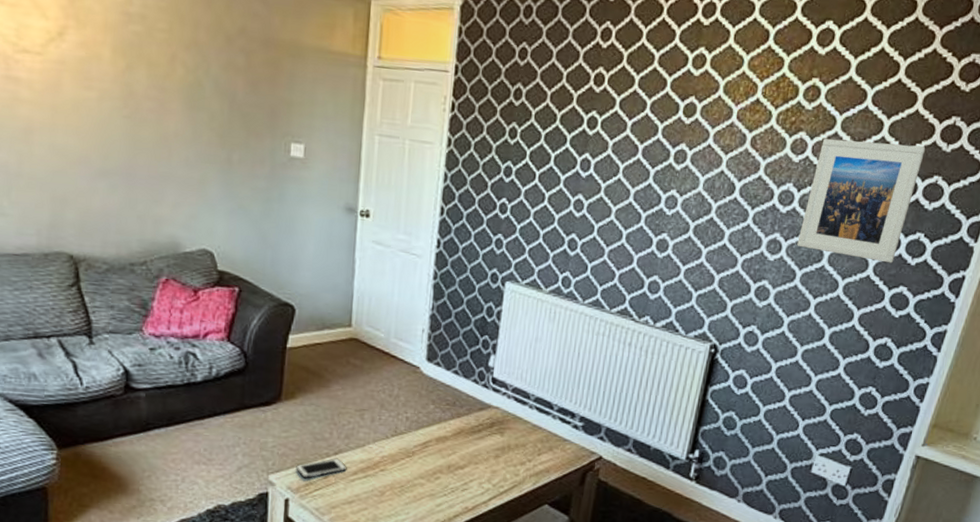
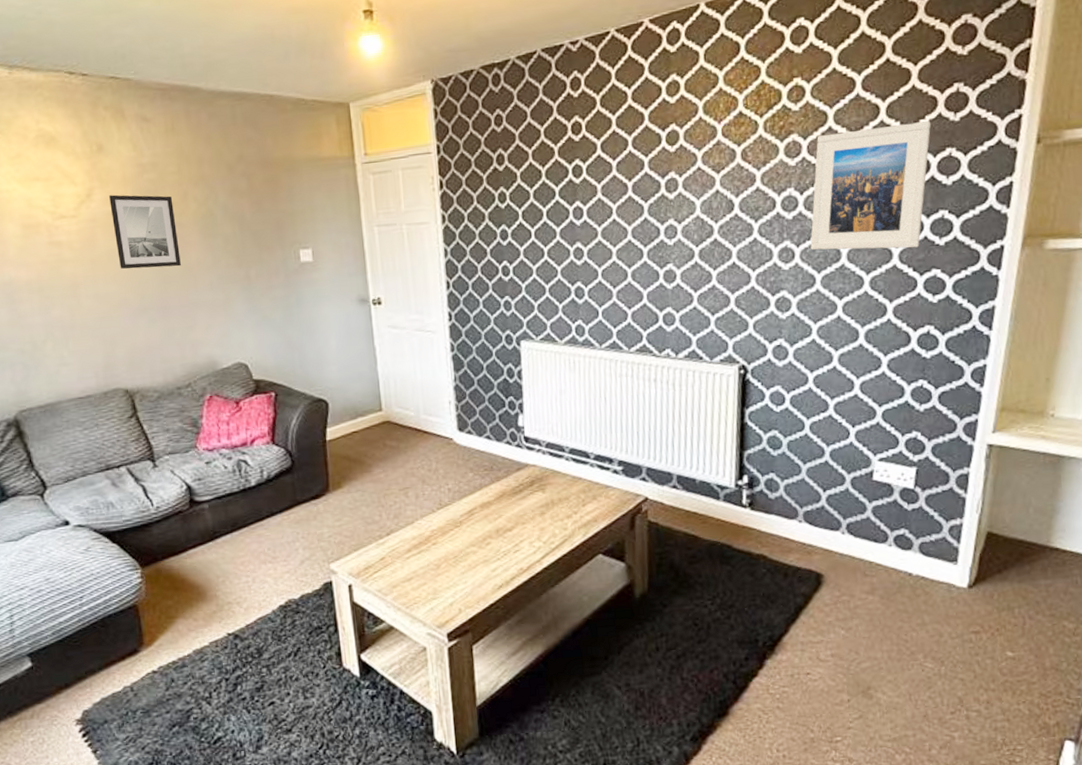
wall art: none [84,39,158,134] -> present [109,194,181,269]
cell phone: present [296,458,347,478] -> none [353,538,401,562]

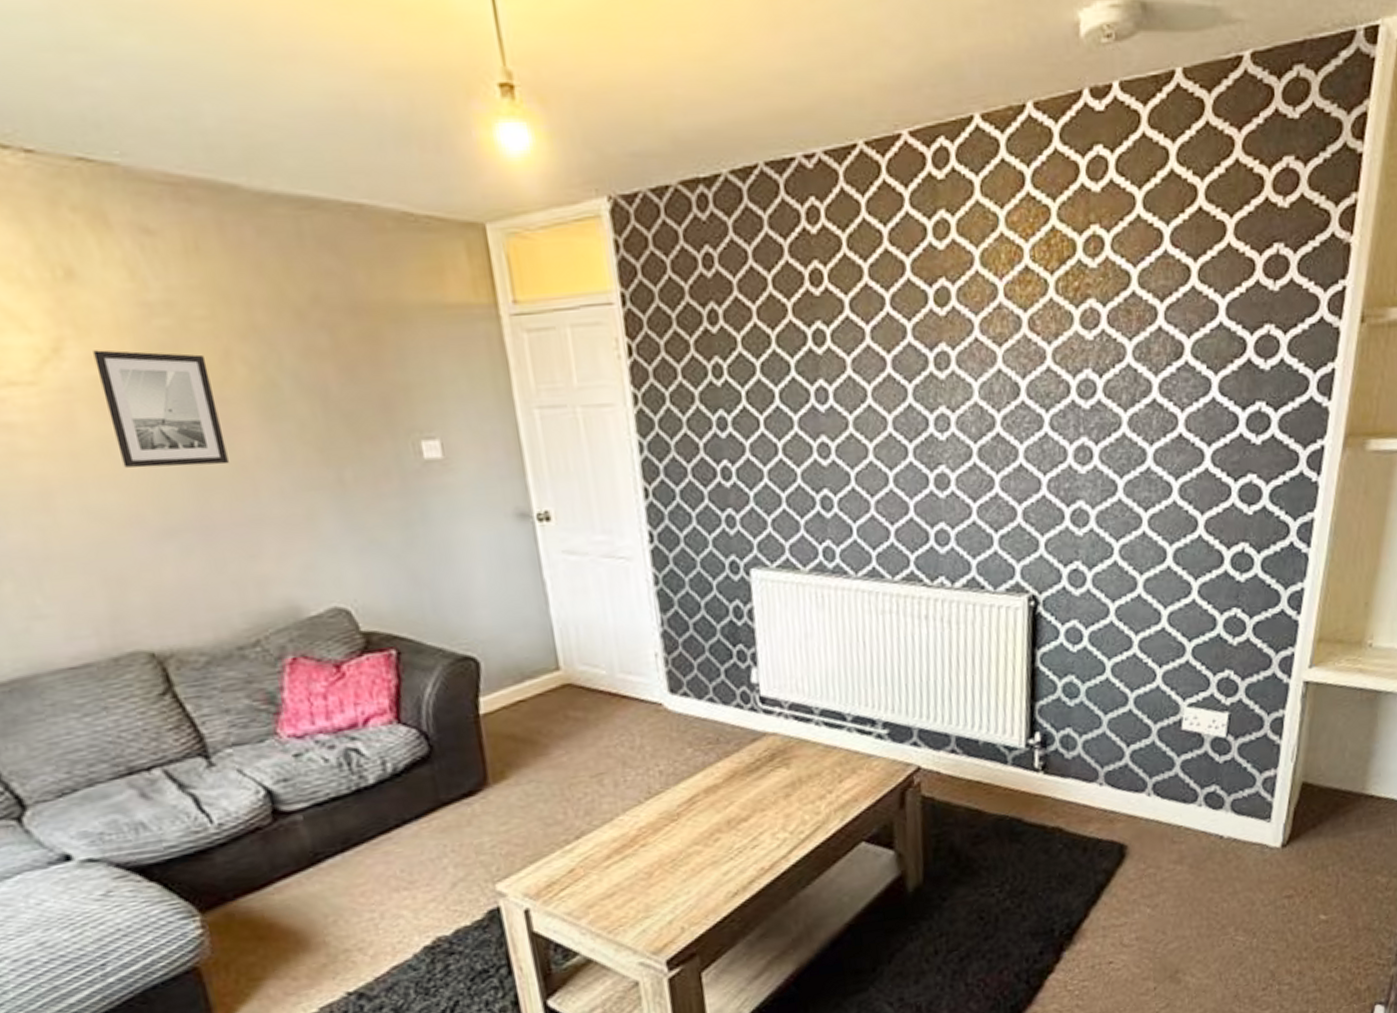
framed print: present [810,121,932,250] -> none [1111,289,1249,449]

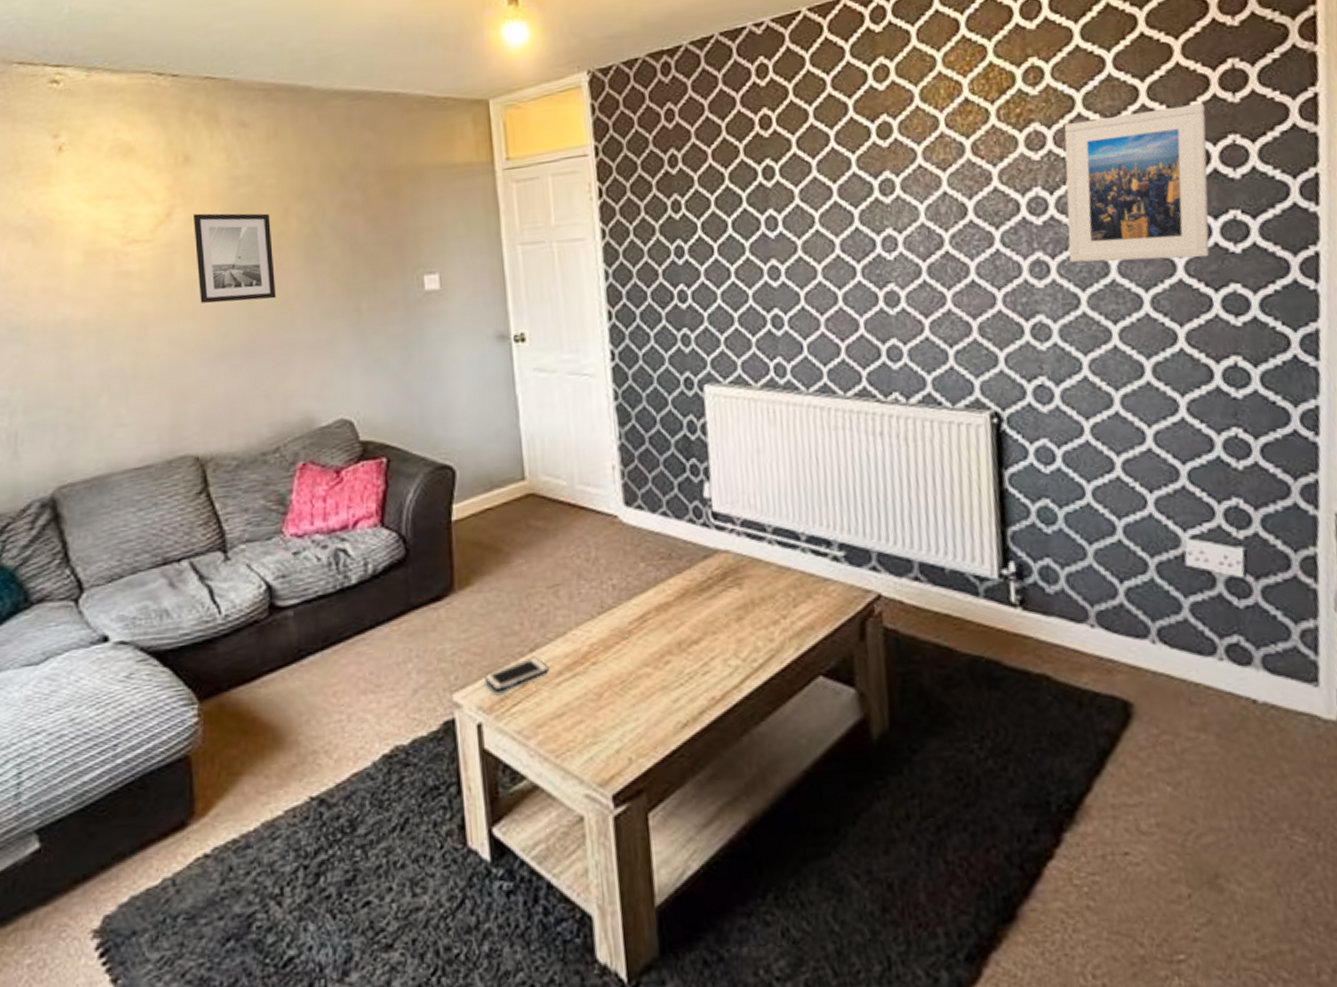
cell phone: none [528,843,597,878] -> present [484,656,549,691]
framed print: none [1111,289,1249,449] -> present [1064,103,1210,263]

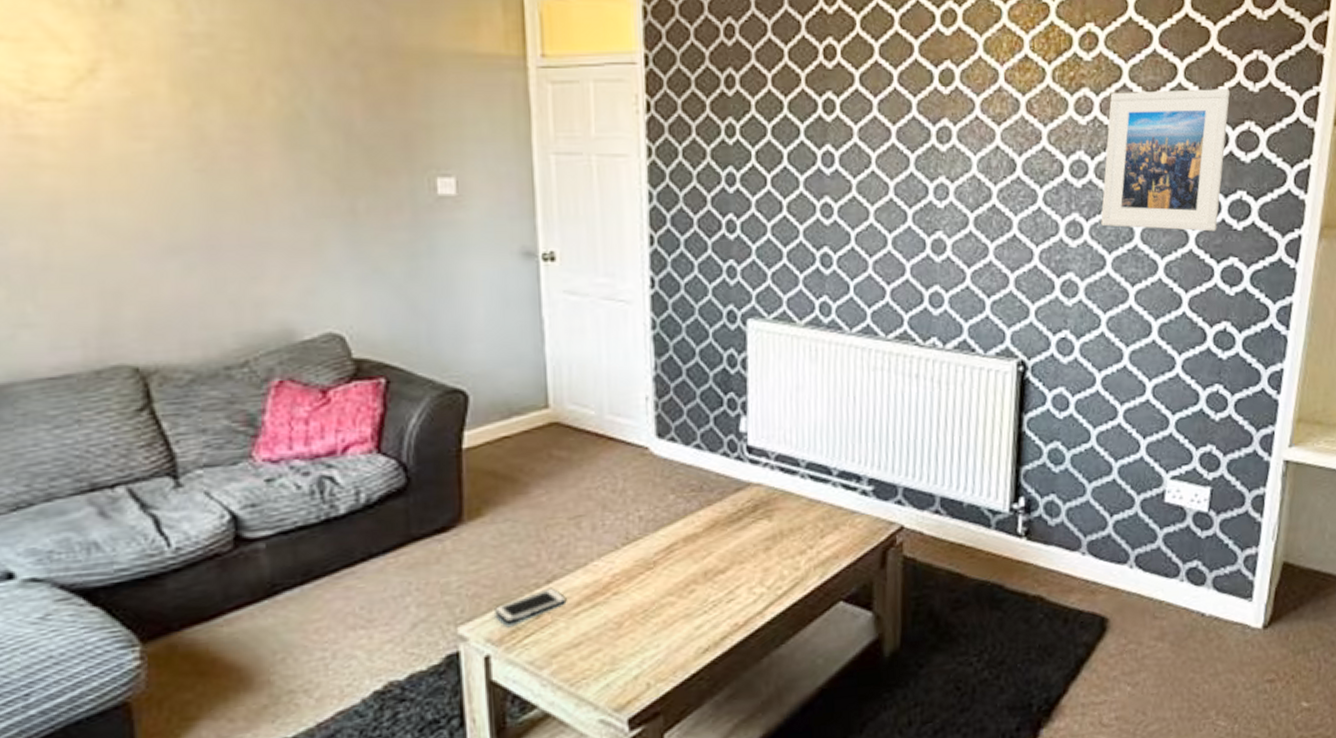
wall art: present [193,213,276,303] -> none [128,74,244,188]

